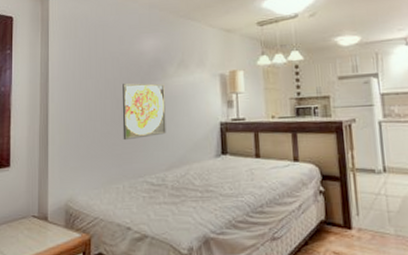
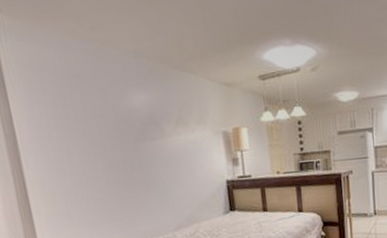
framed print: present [122,83,166,141] -> none [114,143,171,205]

